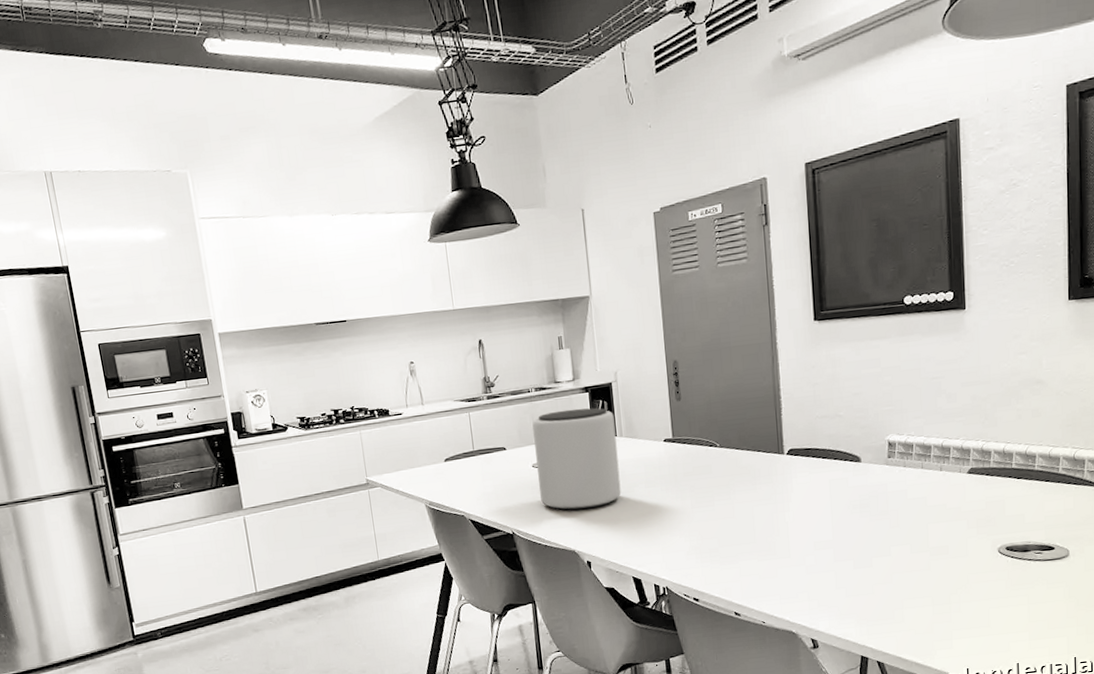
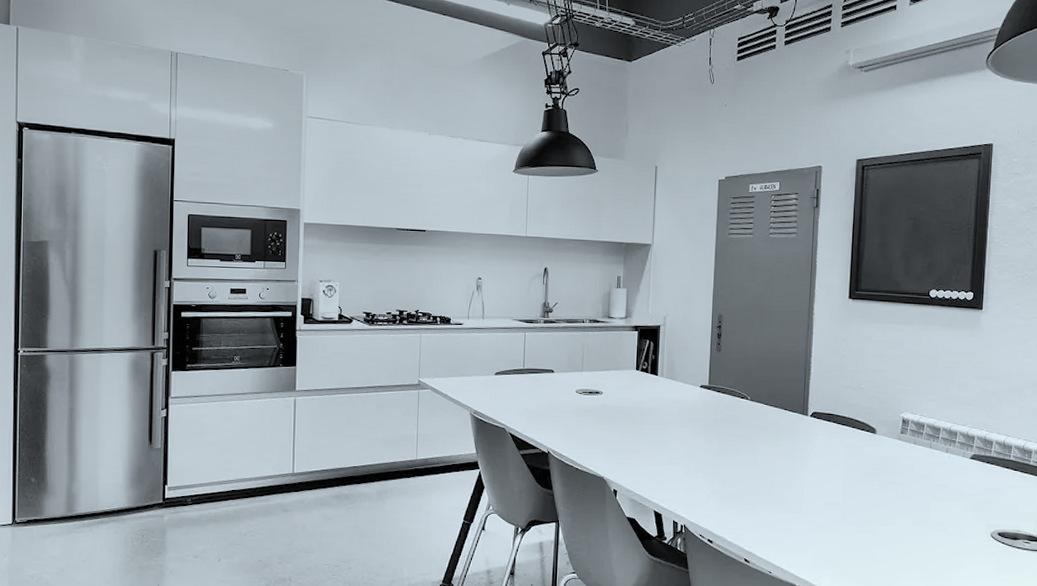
plant pot: present [532,407,621,510] -> none [579,344,658,440]

